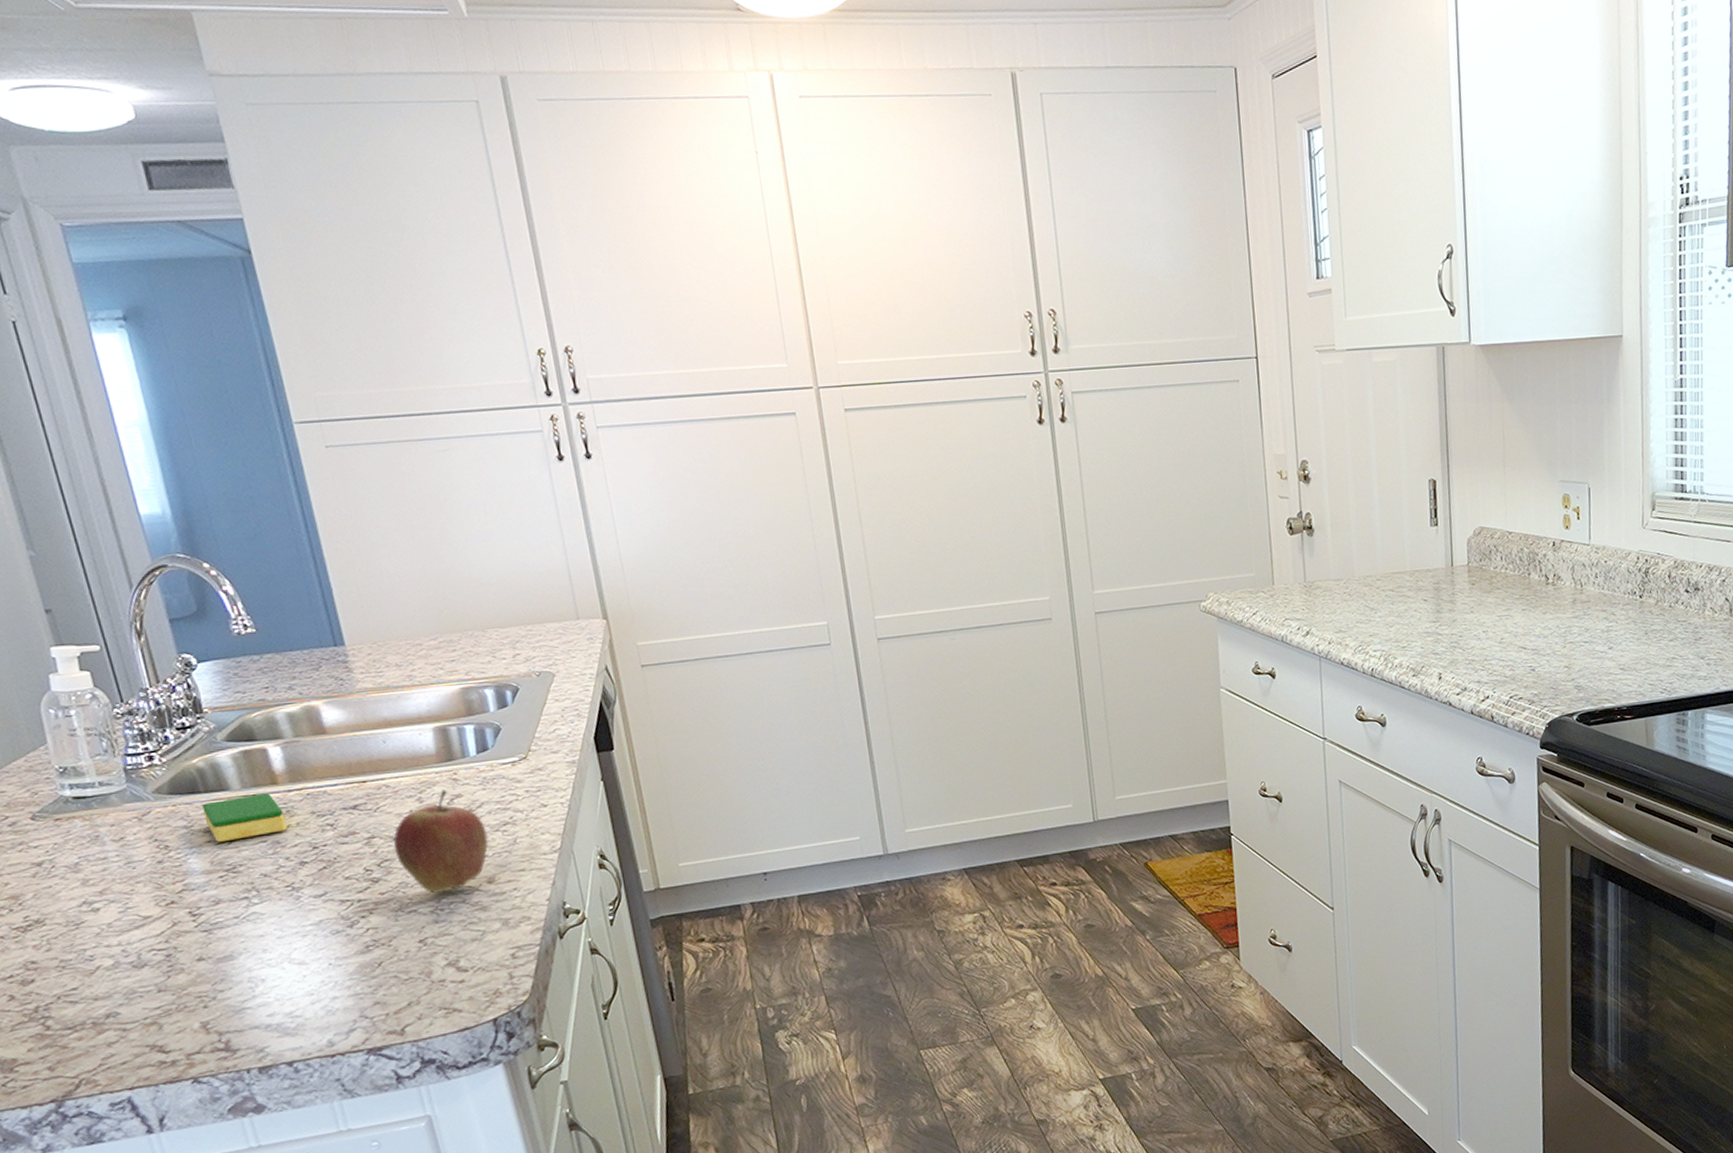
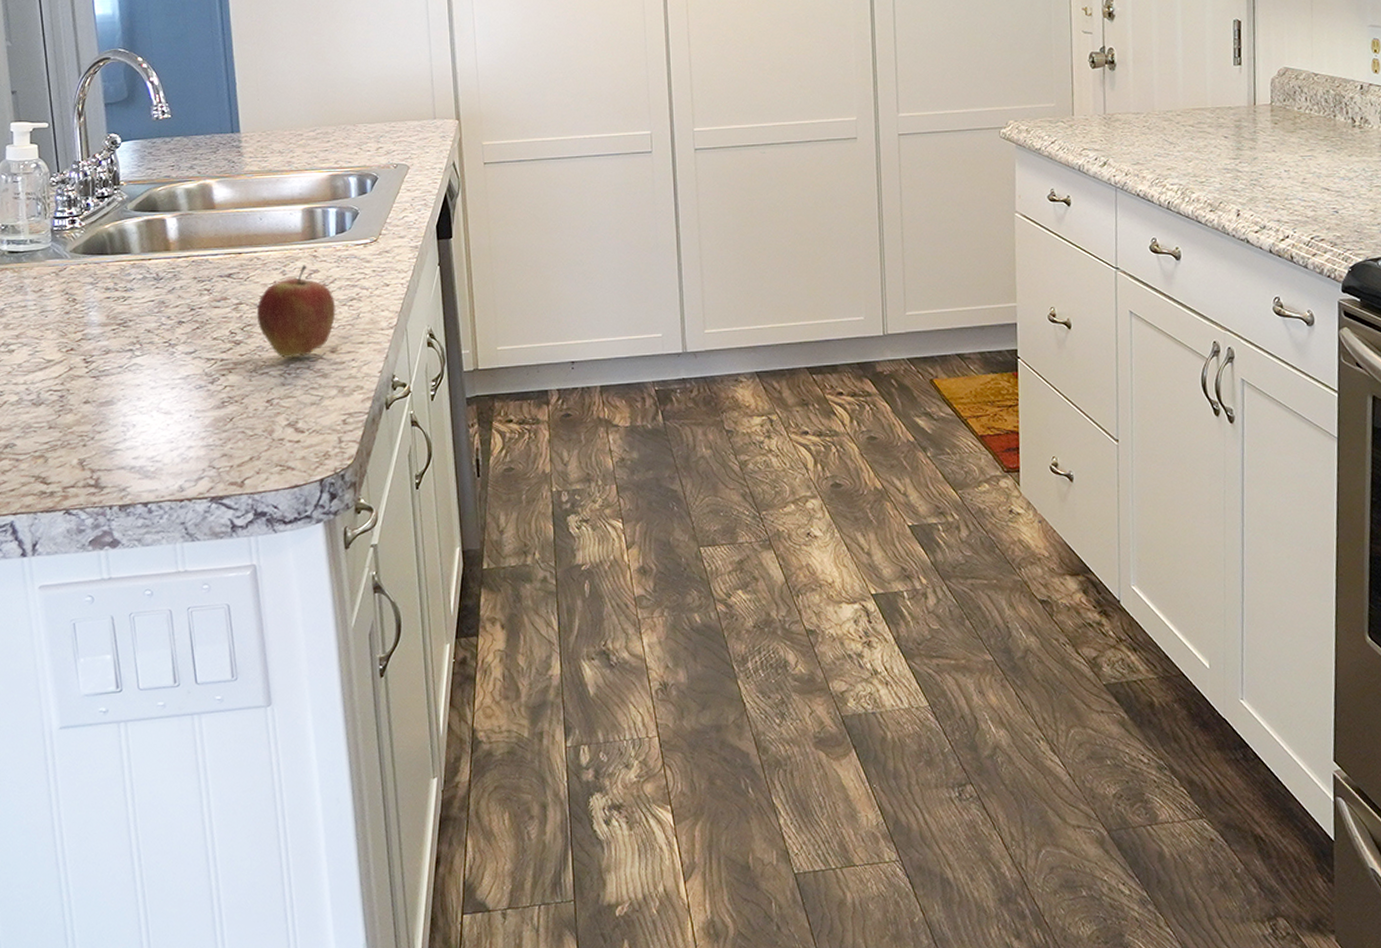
dish sponge: present [202,793,288,843] -> none [107,258,172,300]

